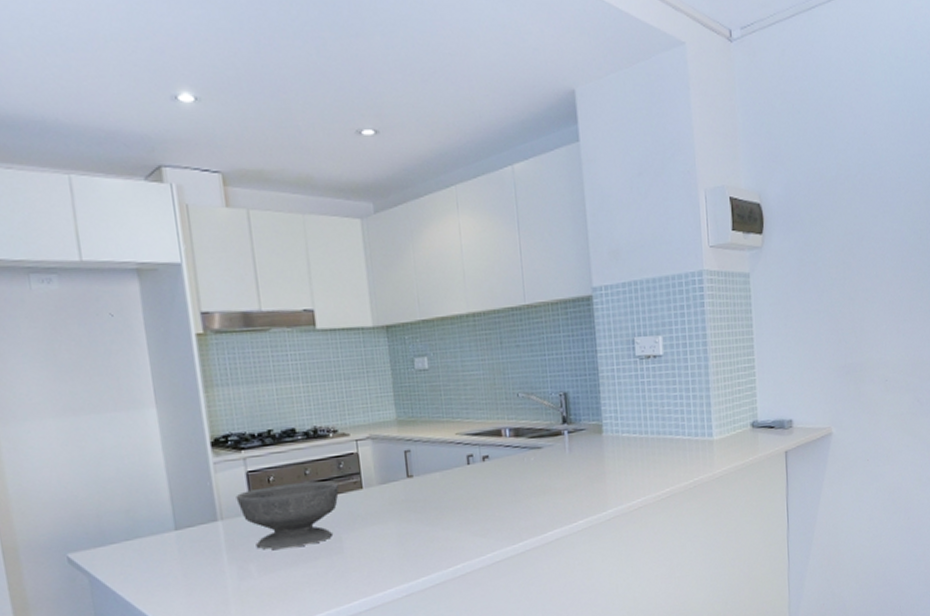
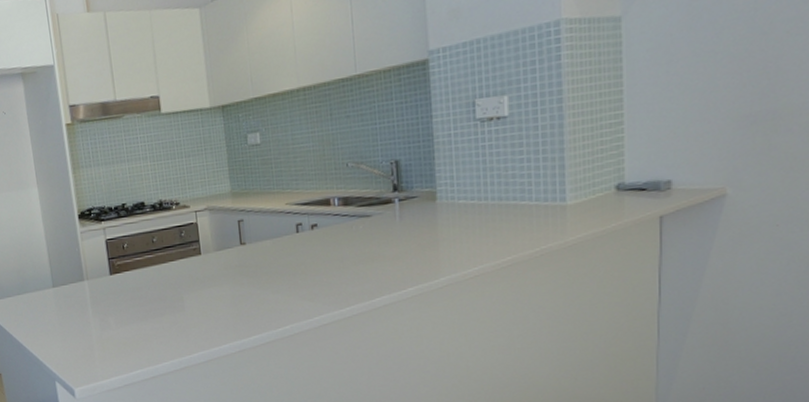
bowl: present [236,480,340,550] -> none [98,247,182,306]

